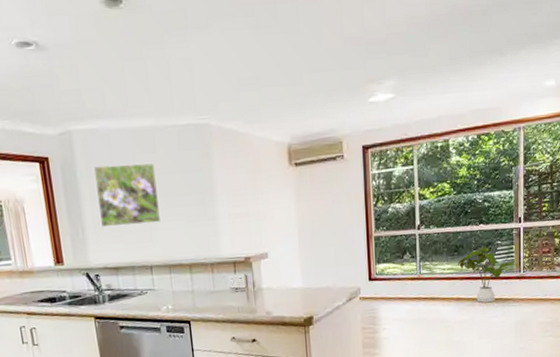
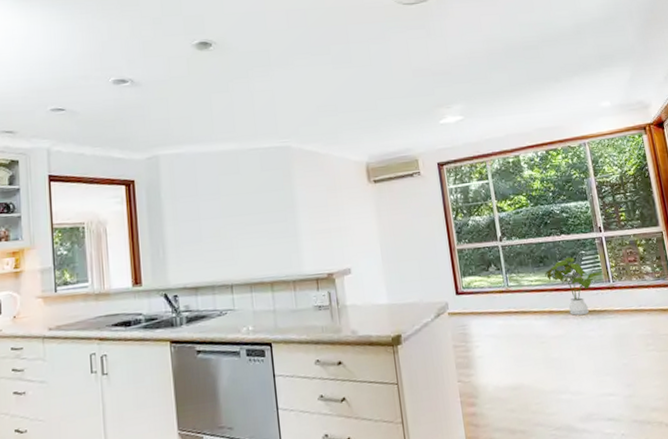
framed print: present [93,163,161,228] -> none [178,183,242,247]

